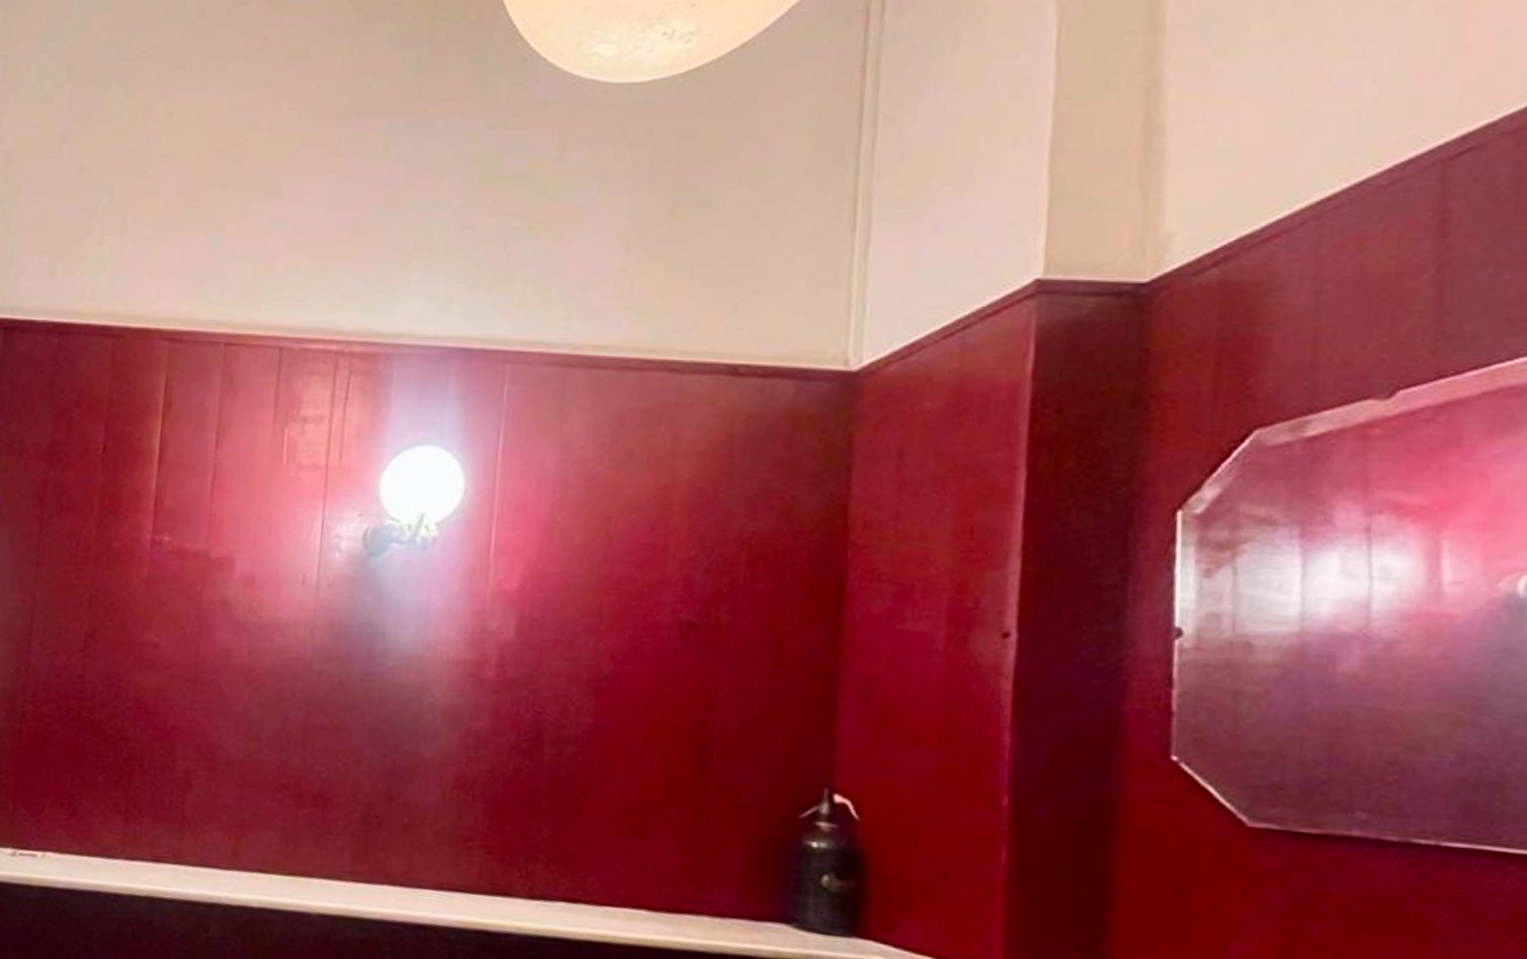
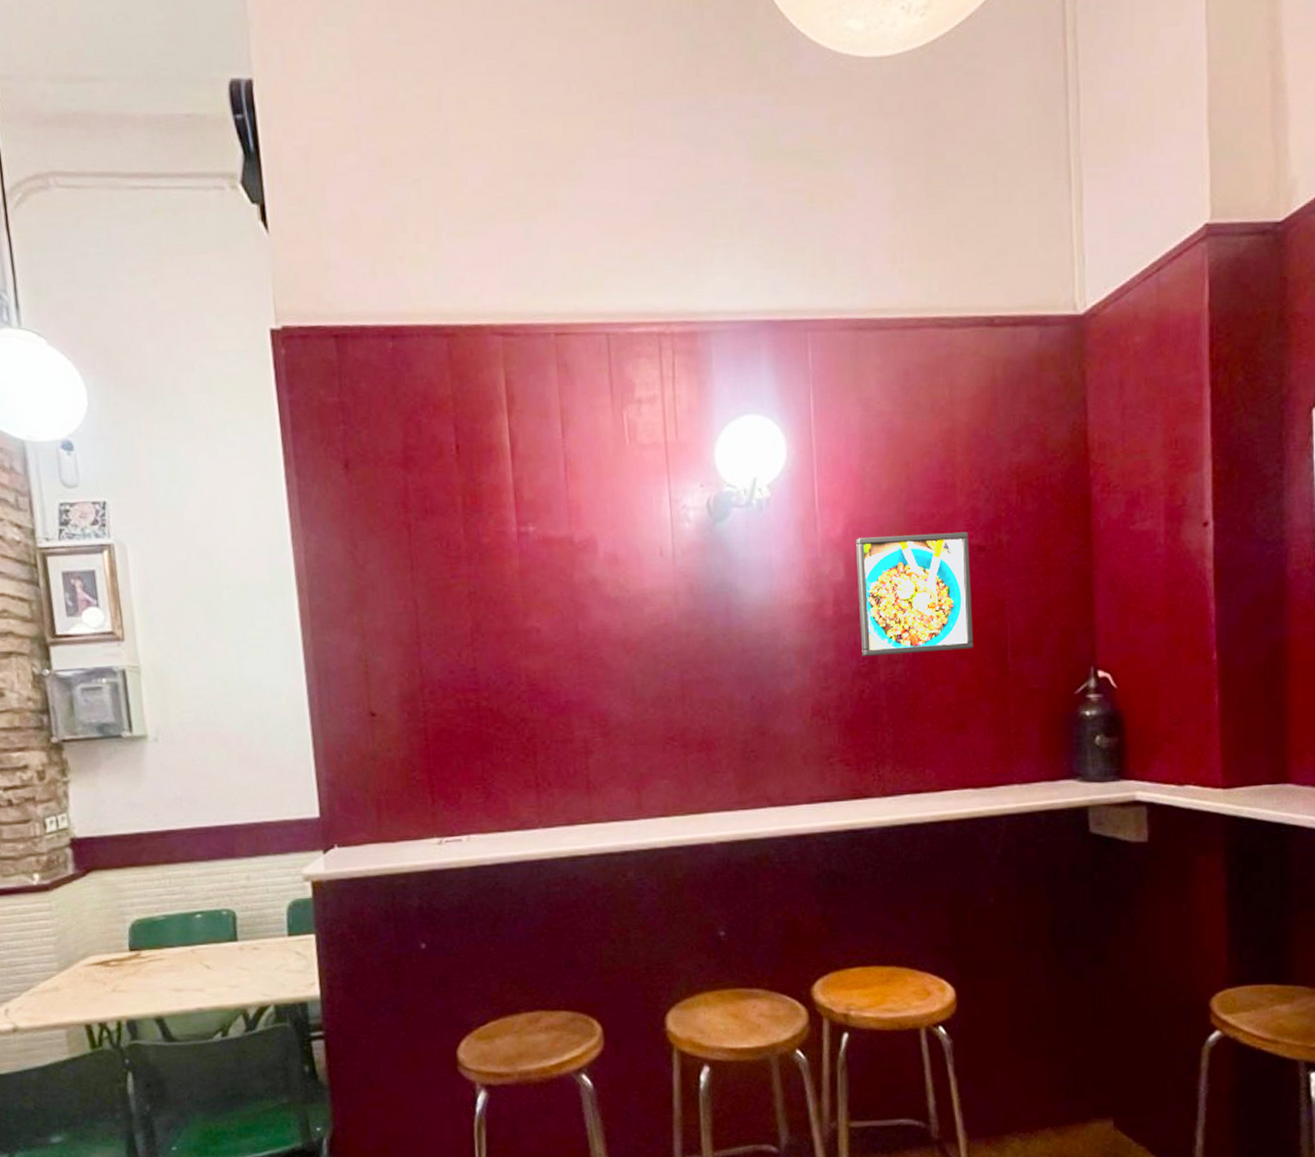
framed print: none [524,594,677,742] -> present [855,531,974,656]

